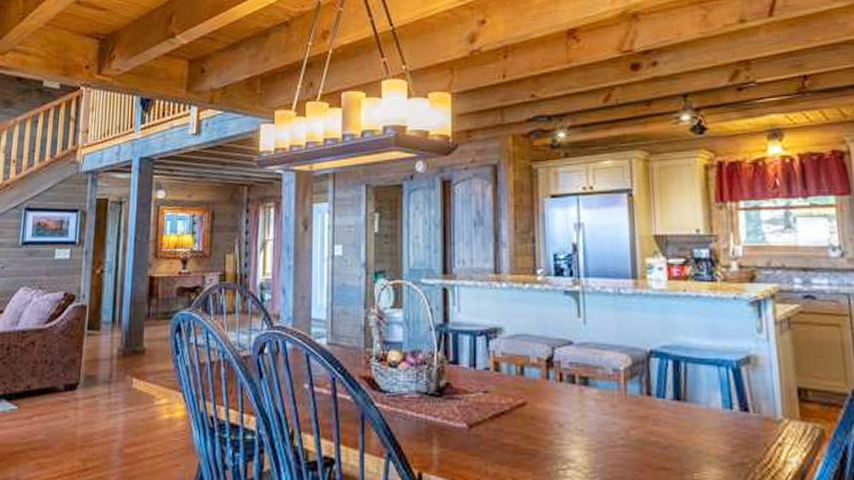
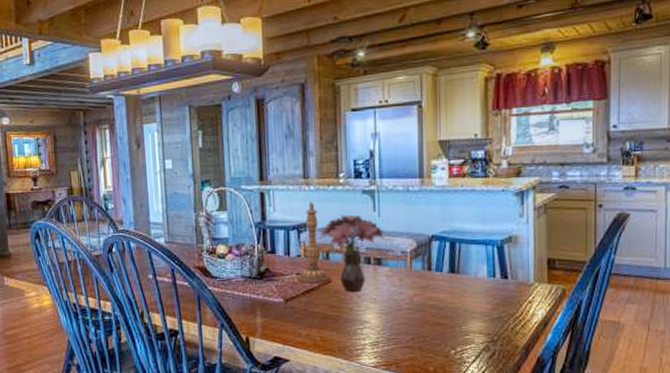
candlestick: none [484,302,525,405] -> present [297,202,330,283]
flower arrangement: none [512,320,592,419] -> present [319,214,385,292]

